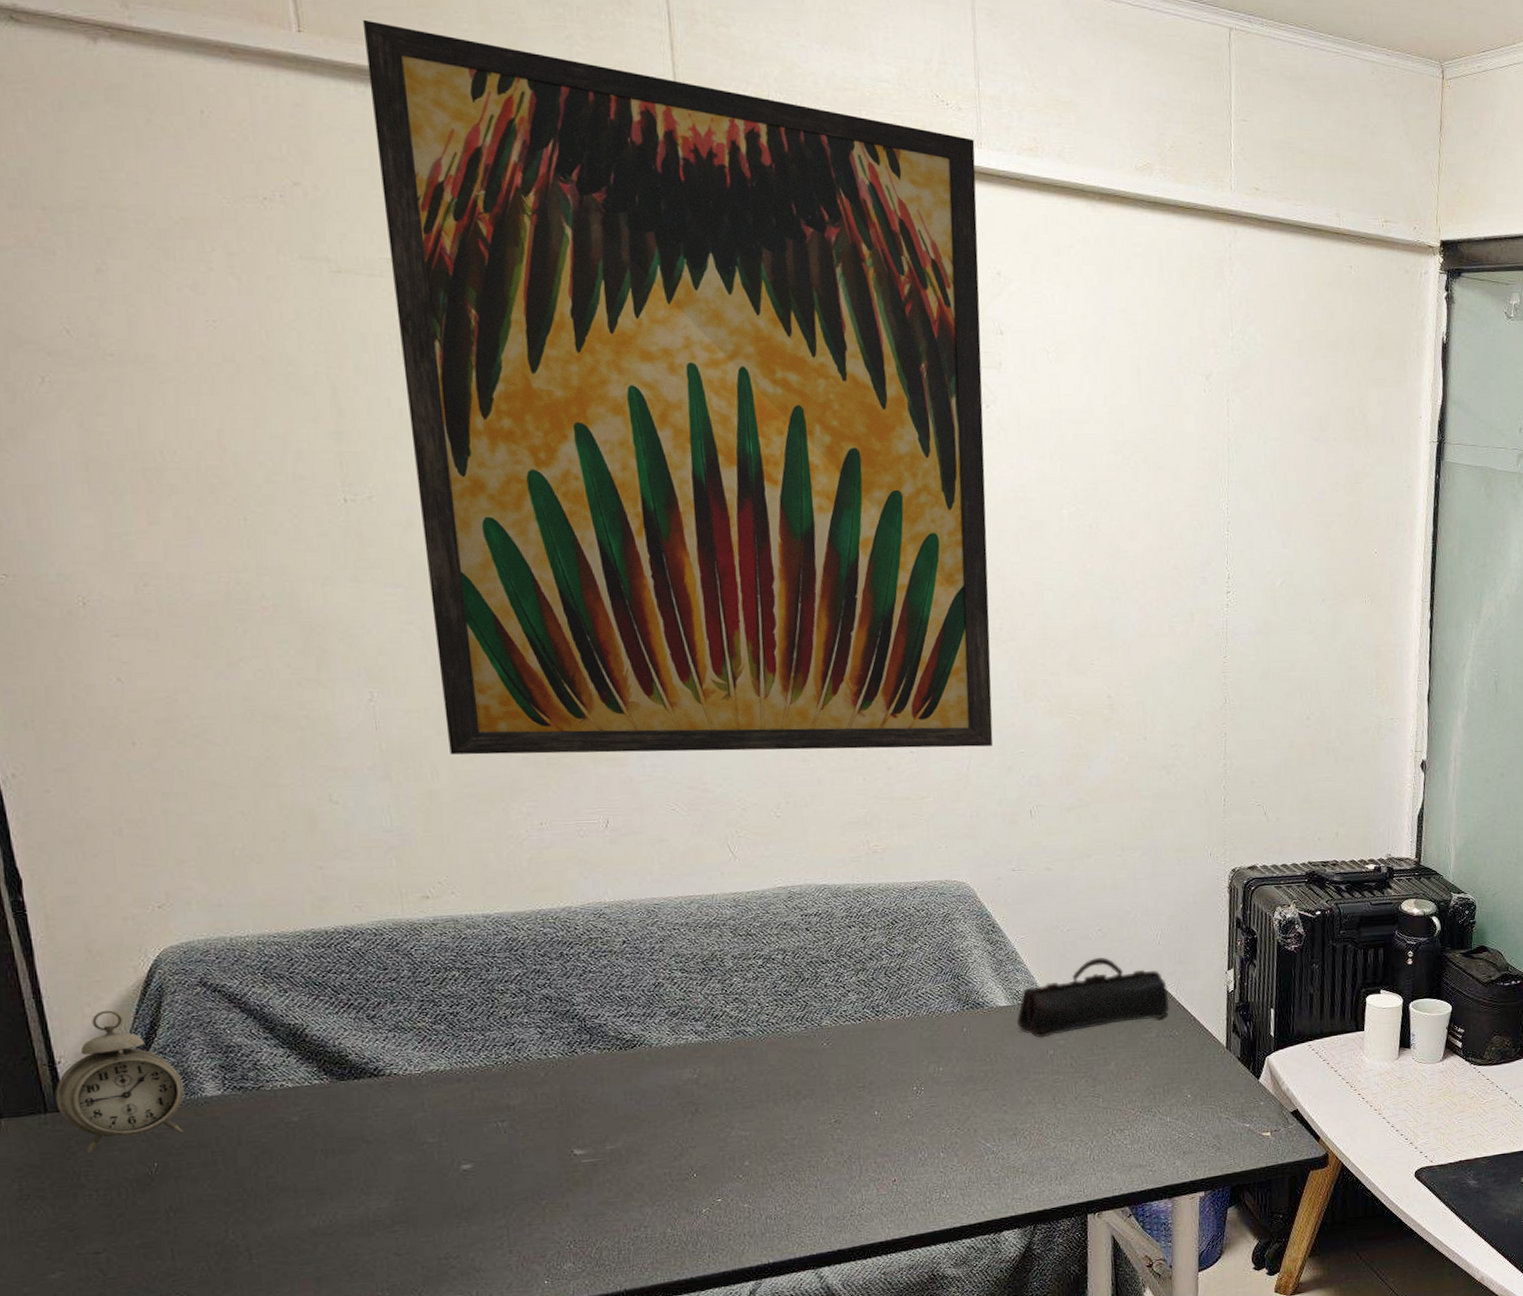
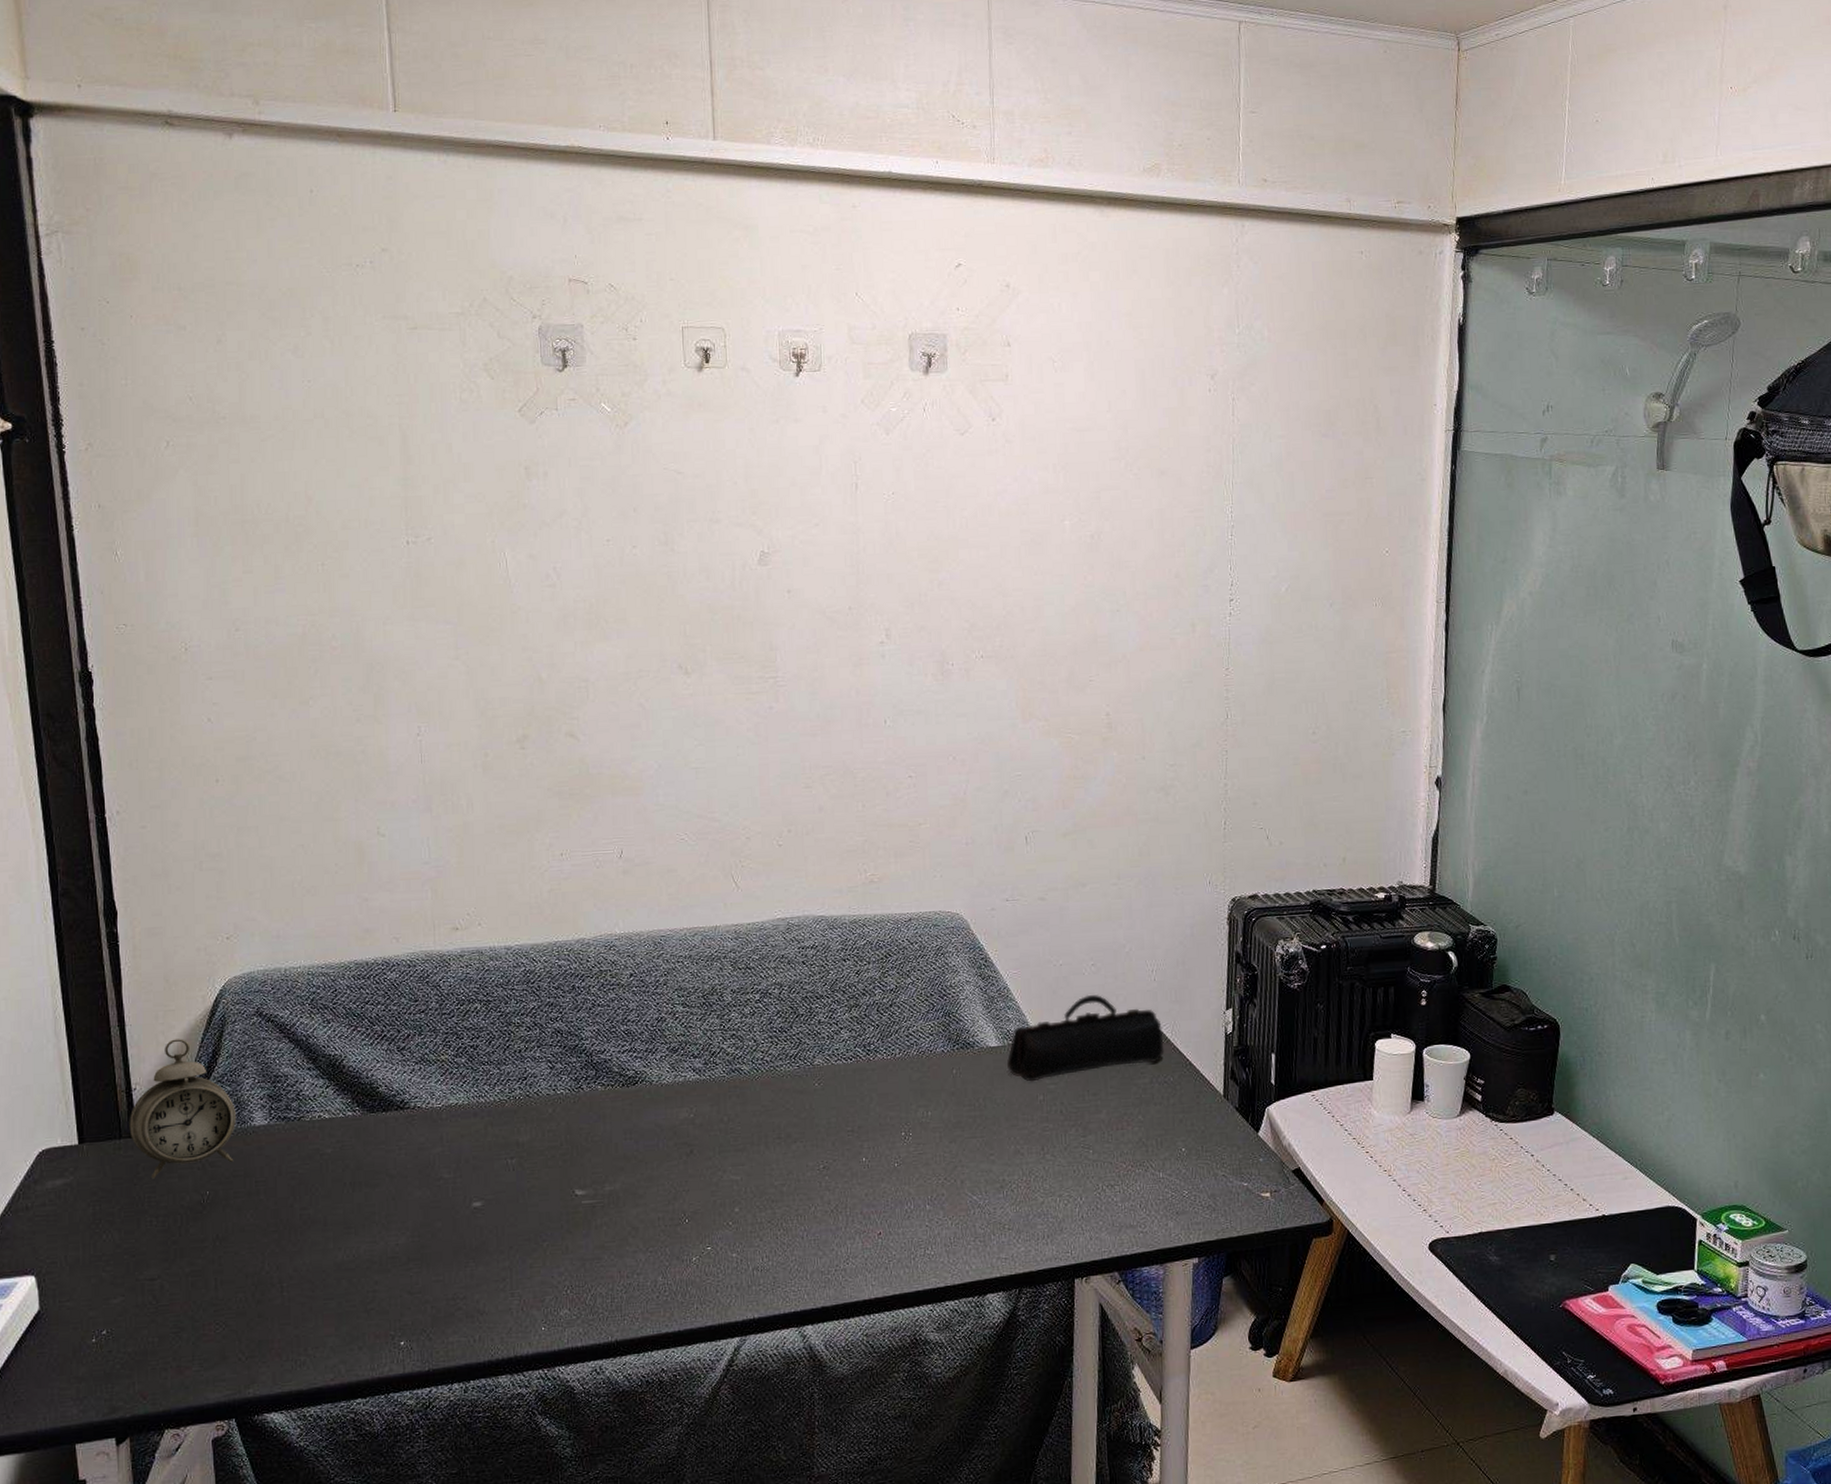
wall art: present [362,19,993,755] -> none [448,94,991,787]

